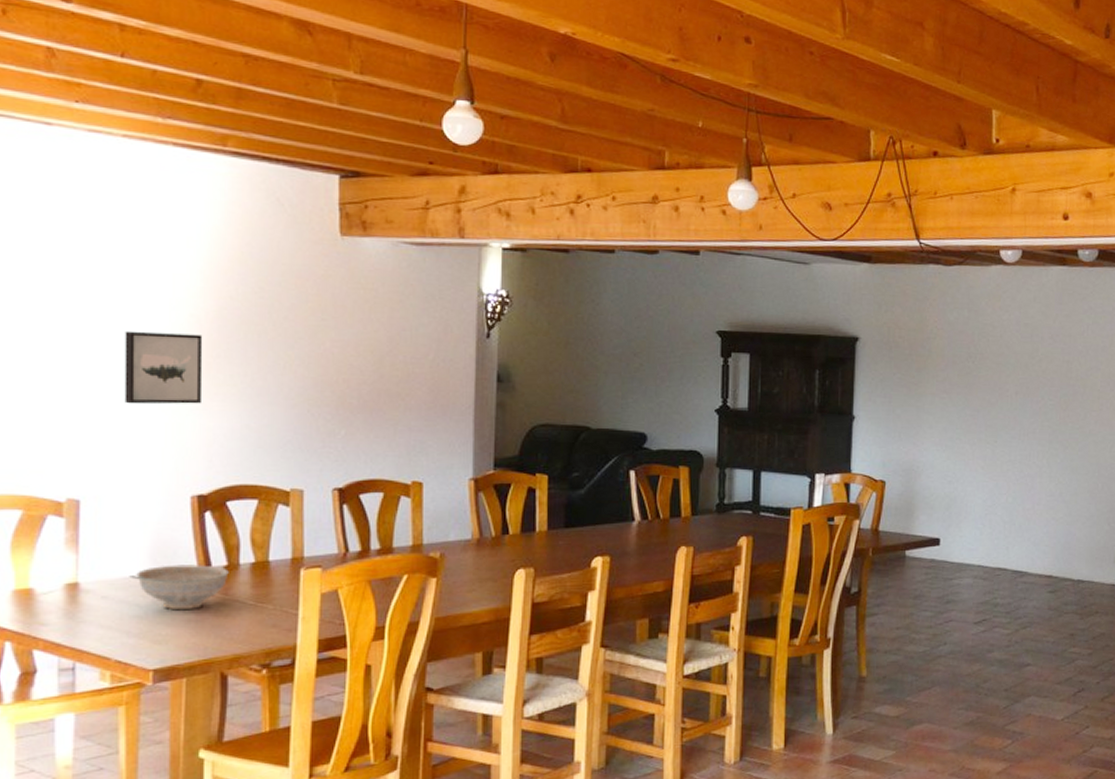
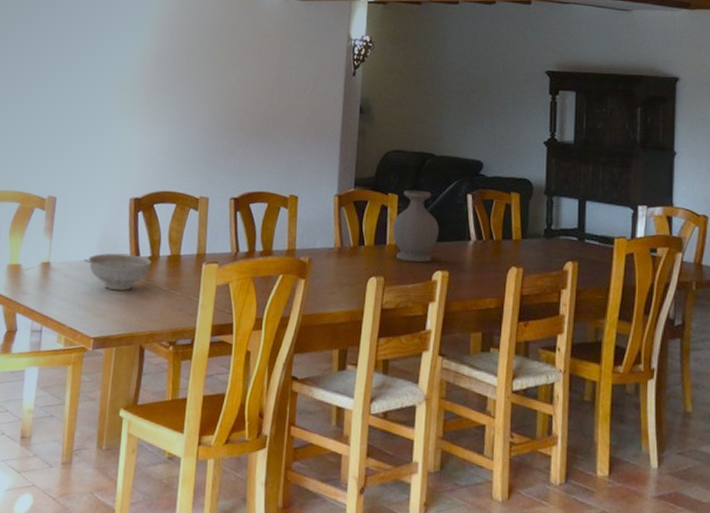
wall art: present [124,330,203,405] -> none [91,68,147,126]
vase: none [541,468,597,549] -> present [391,190,439,263]

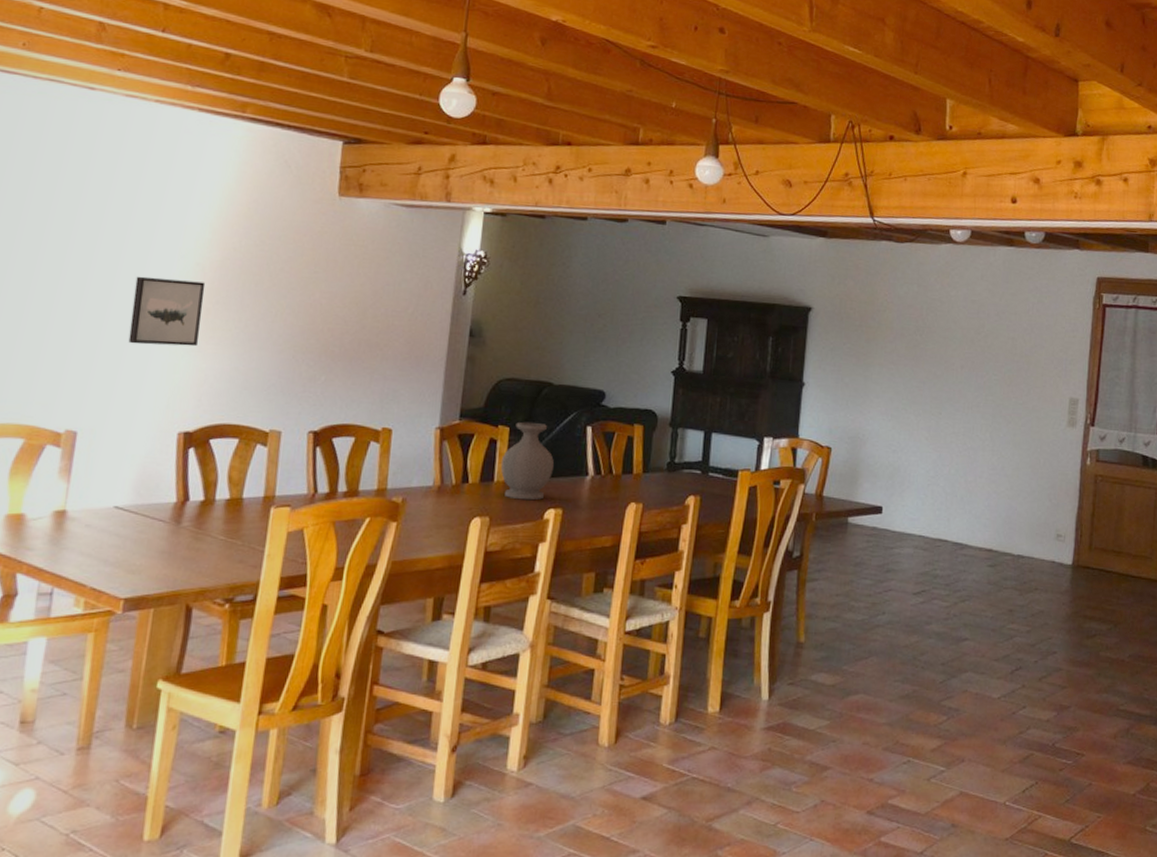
decorative bowl: present [88,253,152,291] -> none [119,497,205,541]
wall art: none [91,68,147,126] -> present [128,276,206,347]

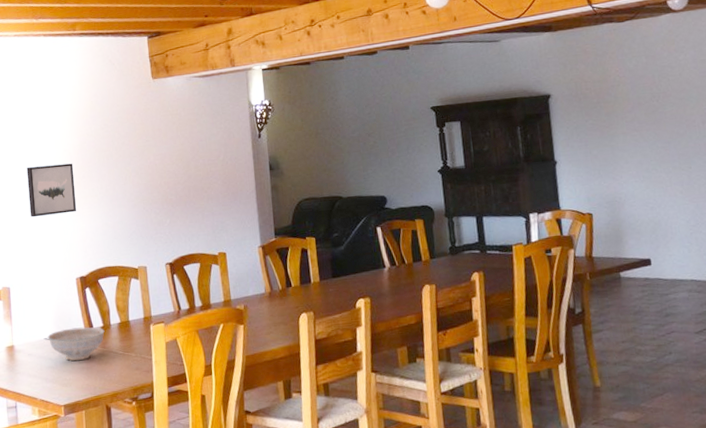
decorative bowl: none [119,497,205,541] -> present [47,327,105,361]
vase: present [500,422,554,501] -> none [313,231,356,295]

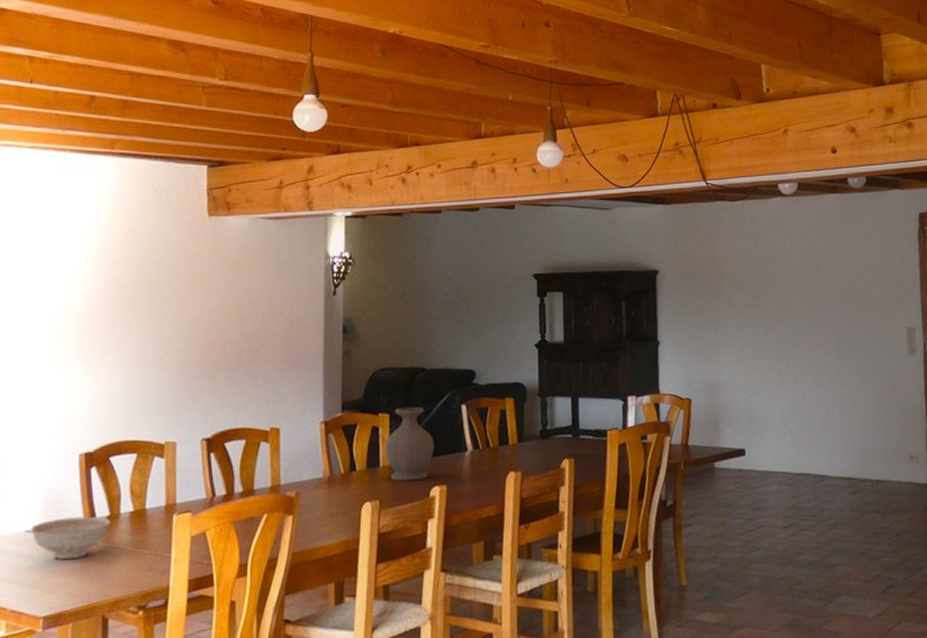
wall art: present [26,163,77,218] -> none [25,310,92,376]
vase: none [313,231,356,295] -> present [384,407,434,481]

